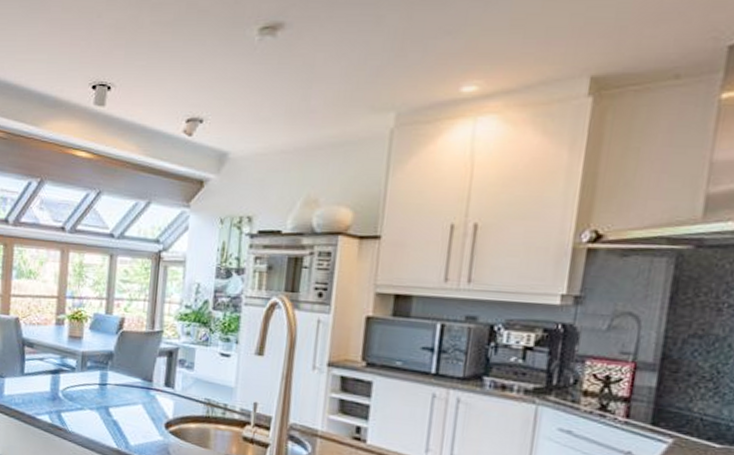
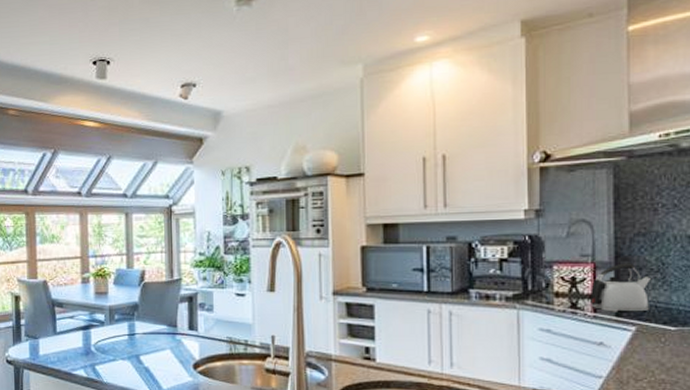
kettle: none [624,366,700,423] -> present [591,263,651,312]

